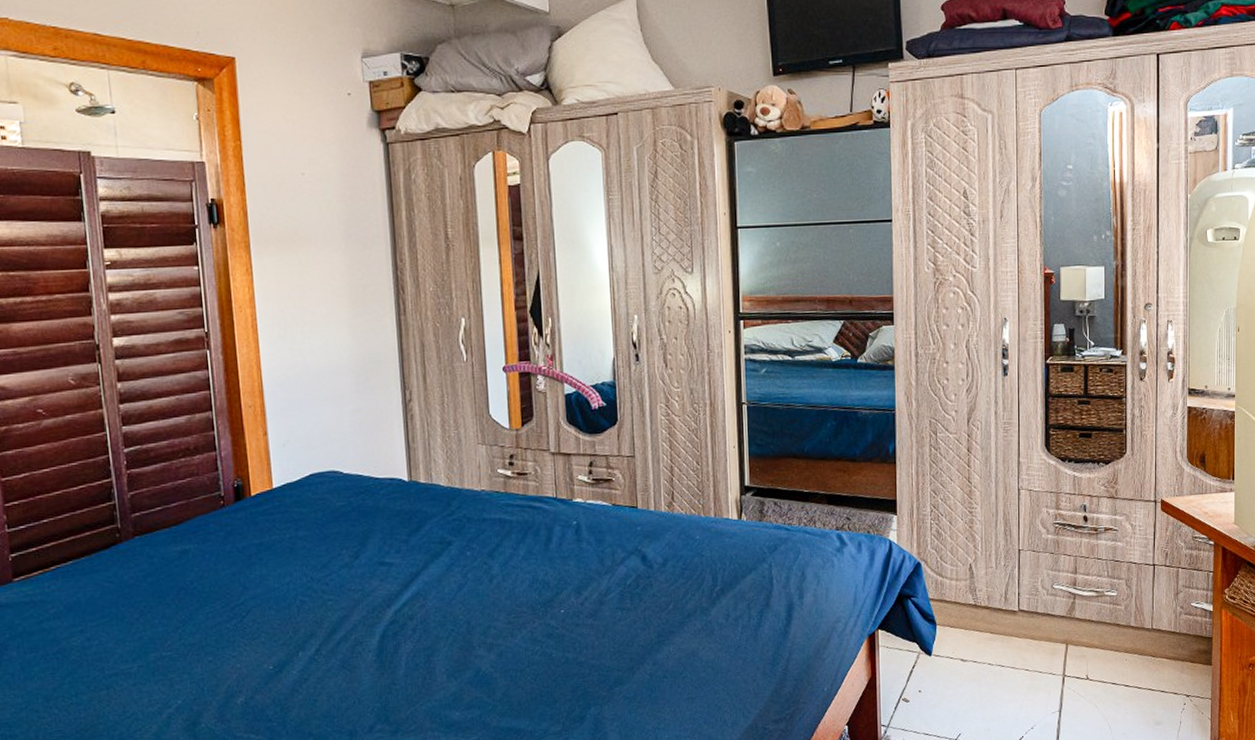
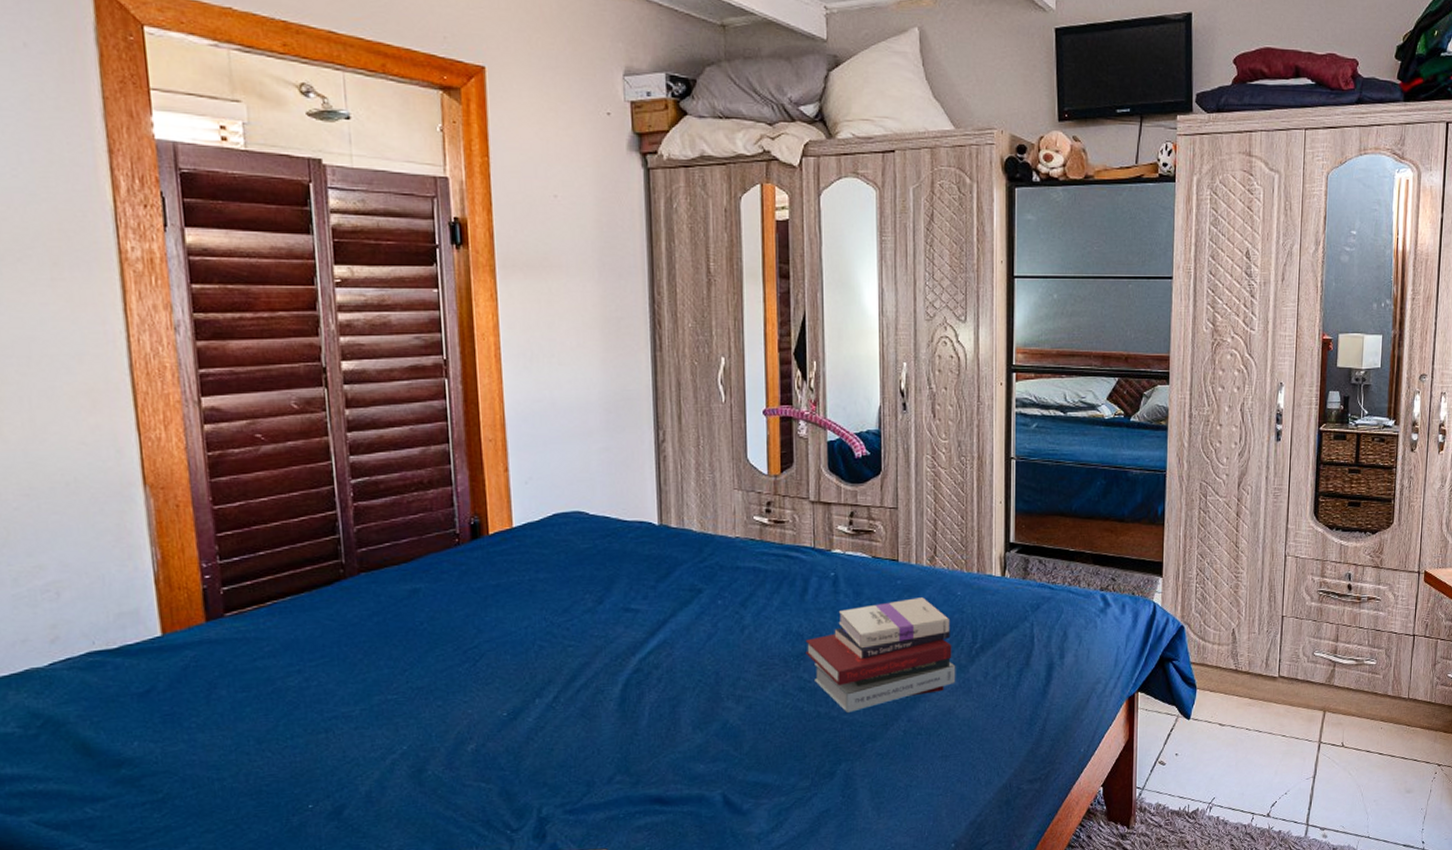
books: none [551,542,699,658] -> present [805,597,956,712]

